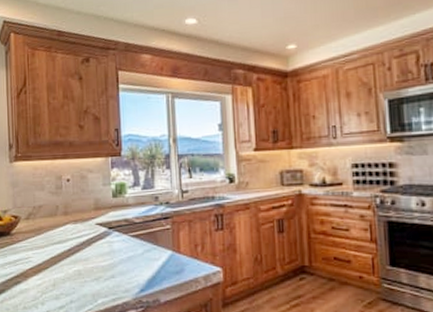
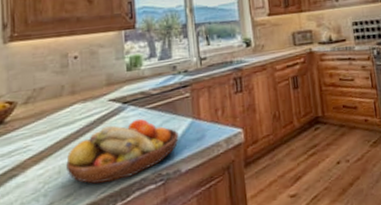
fruit bowl: none [60,245,159,301] -> present [66,118,179,185]

